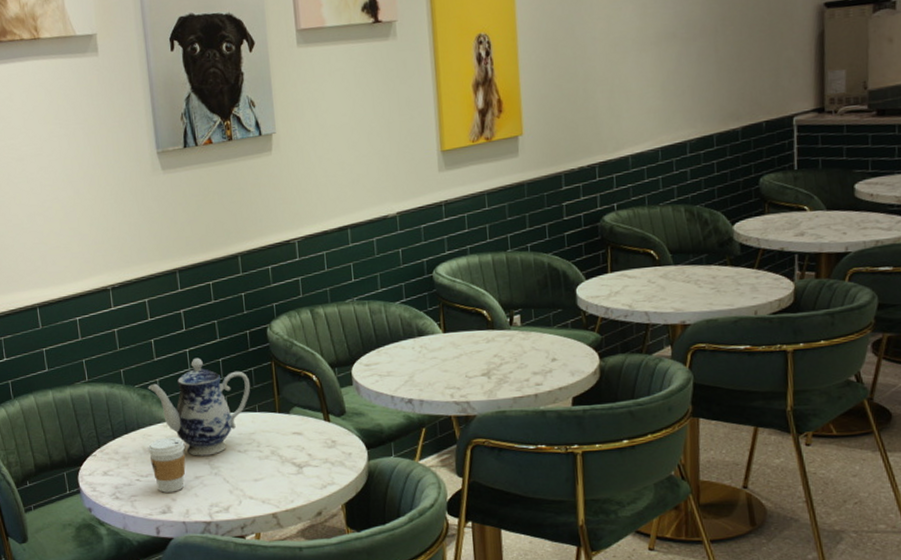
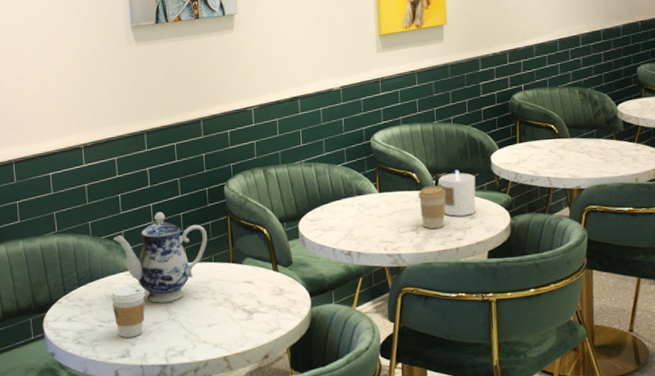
coffee cup: none [489,323,523,373] -> present [418,185,447,229]
candle: none [515,305,558,359] -> present [439,170,476,217]

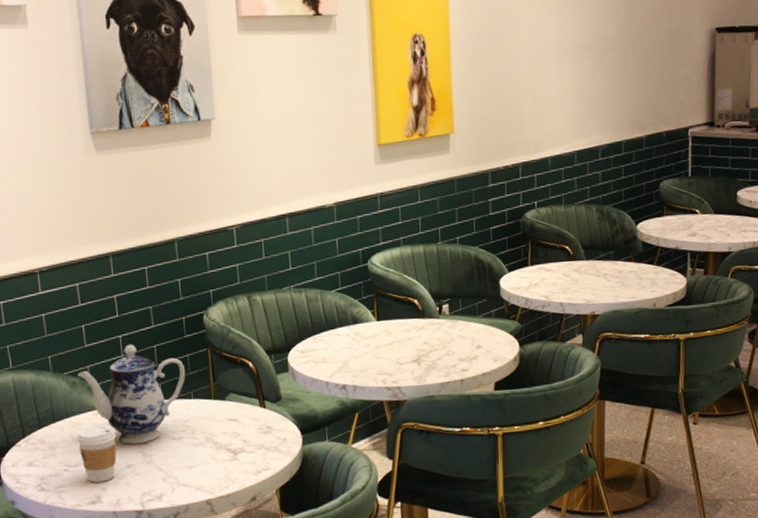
coffee cup: present [418,185,447,229] -> none [419,312,451,359]
candle: present [439,170,476,217] -> none [444,295,483,346]

